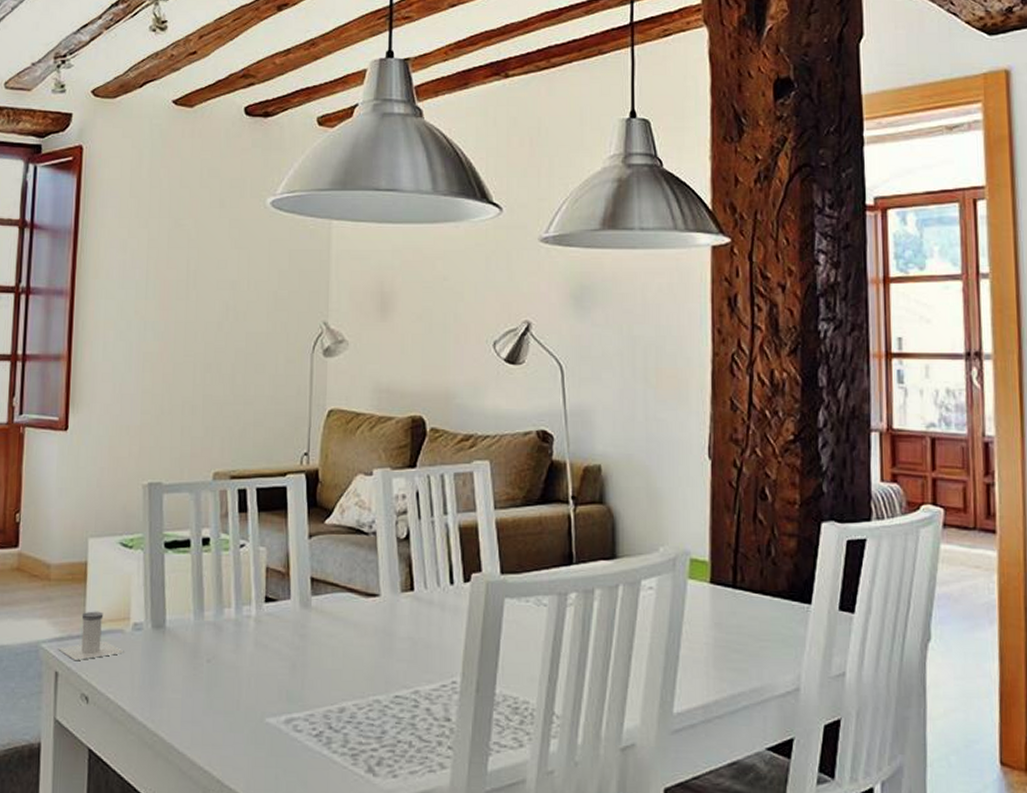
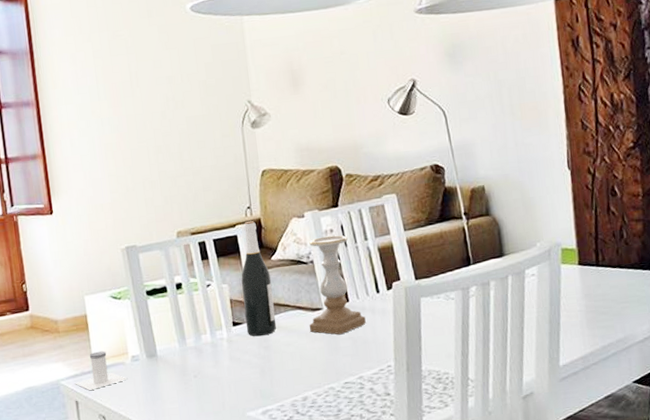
wine bottle: none [281,470,321,620] -> present [241,220,277,336]
candle holder: none [359,503,432,631] -> present [309,235,366,335]

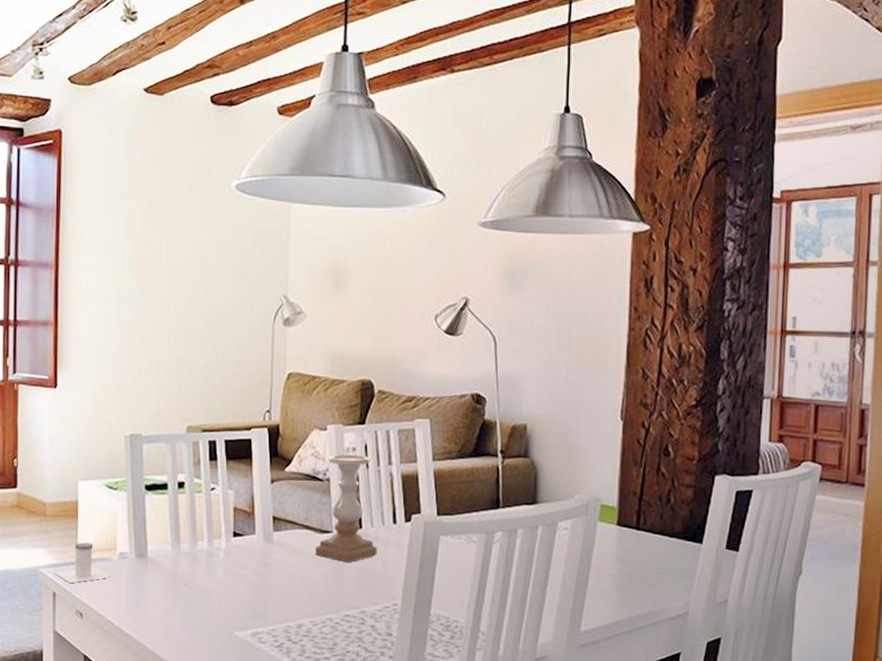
wine bottle: present [241,220,277,336] -> none [247,425,281,552]

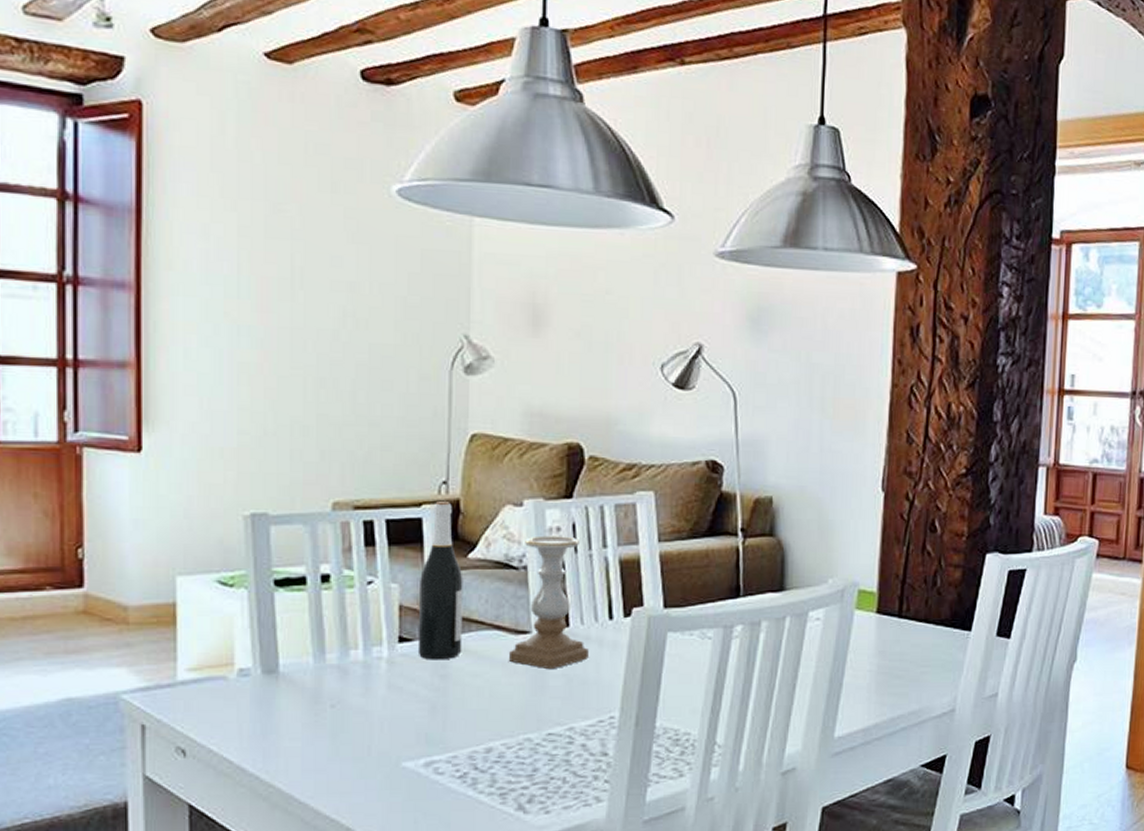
salt shaker: present [55,542,112,583] -> none [143,657,228,711]
wine bottle: none [247,425,281,552] -> present [417,500,463,660]

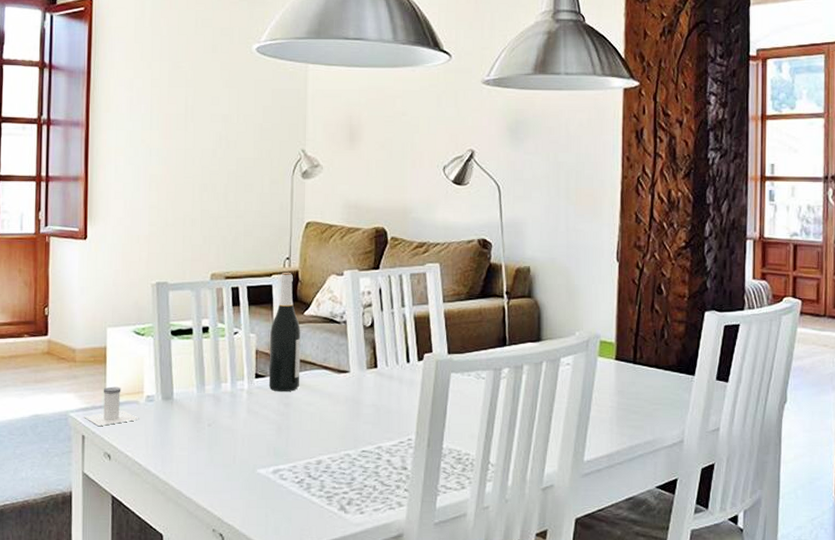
salt shaker: none [143,657,228,711] -> present [84,386,139,426]
candle holder: present [508,535,589,668] -> none [333,298,392,400]

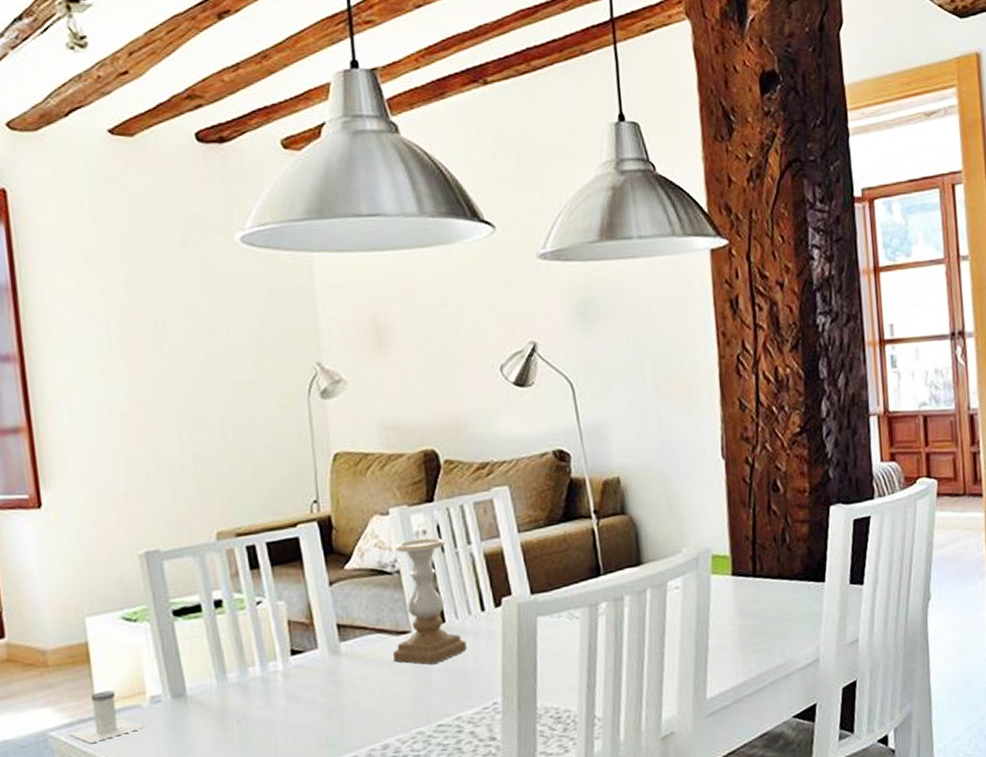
wine bottle: present [268,272,301,392] -> none [303,518,350,668]
candle holder: none [333,298,392,400] -> present [393,537,467,665]

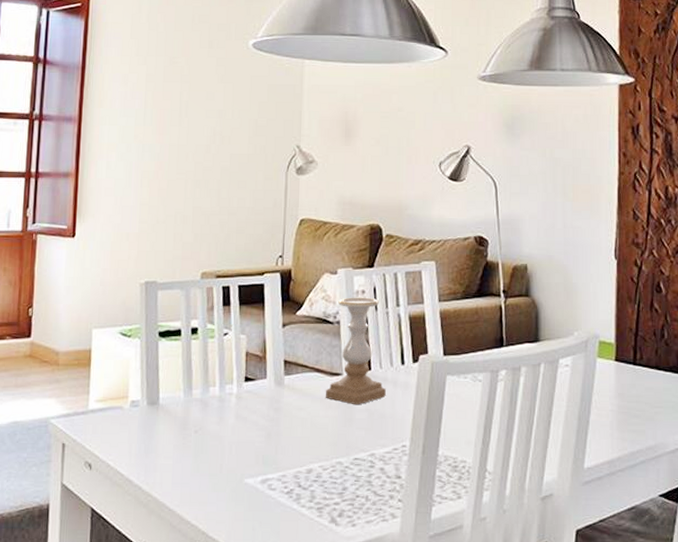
salt shaker: present [69,690,145,743] -> none [65,391,123,433]

